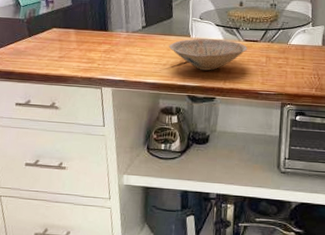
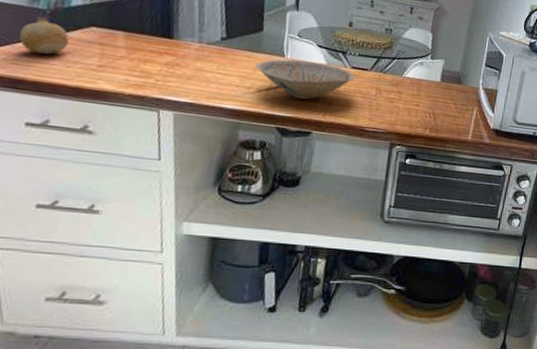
fruit: none [8,24,40,52] -> present [19,16,70,55]

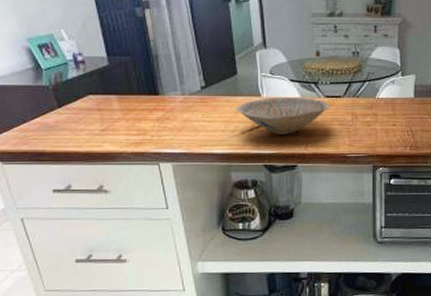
fruit: present [19,16,70,55] -> none [32,92,74,126]

